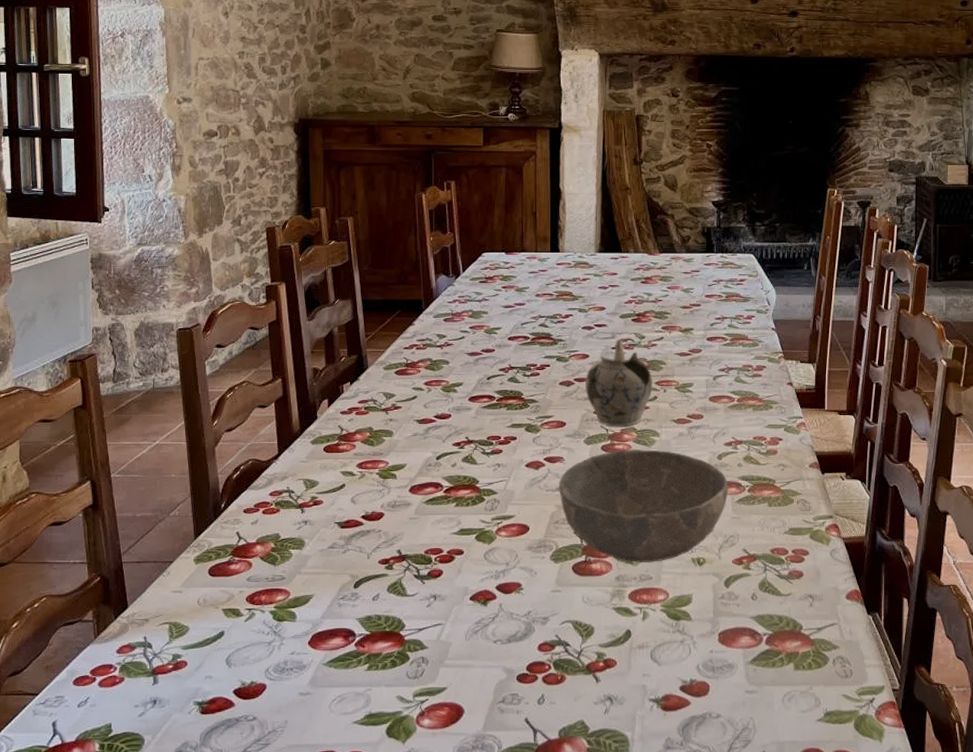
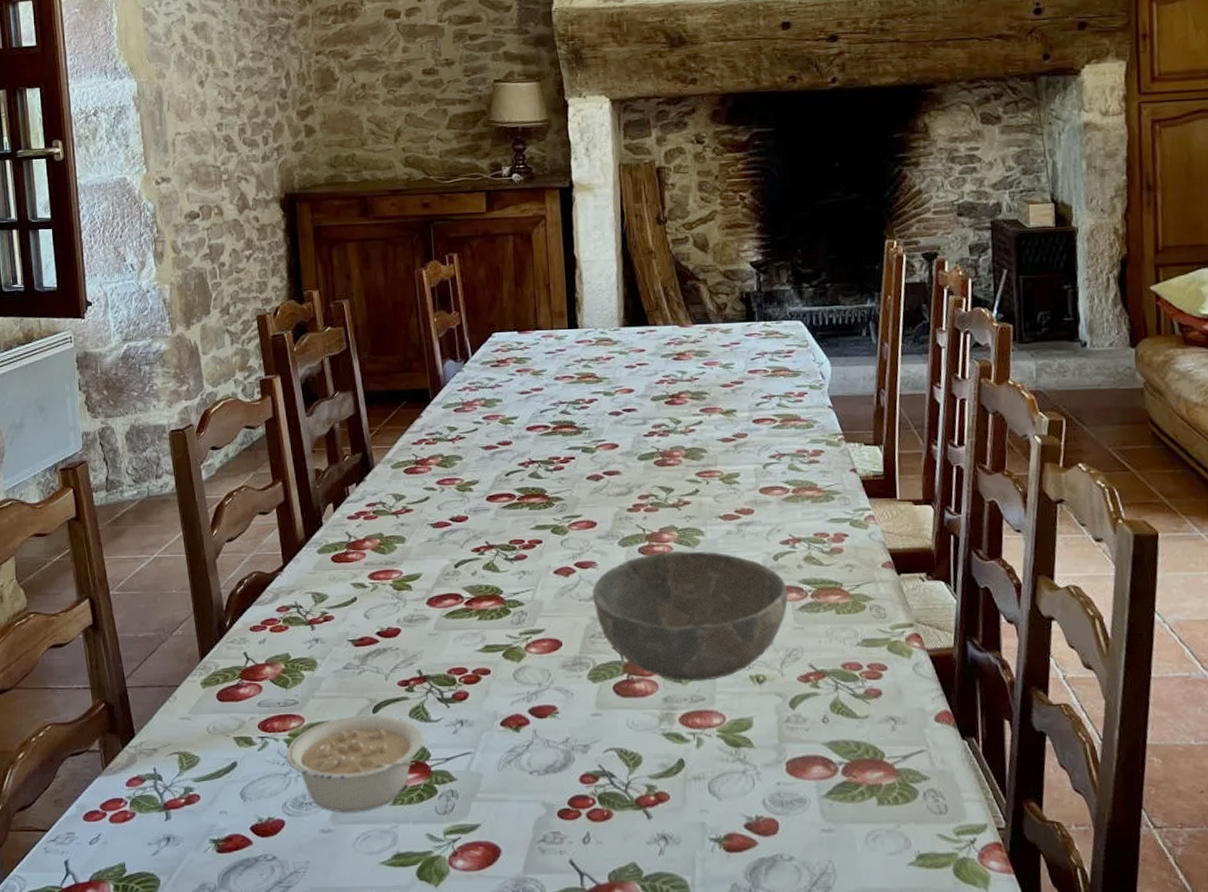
legume: none [271,589,400,678] -> present [286,714,424,813]
teapot: present [586,339,654,427] -> none [616,425,694,526]

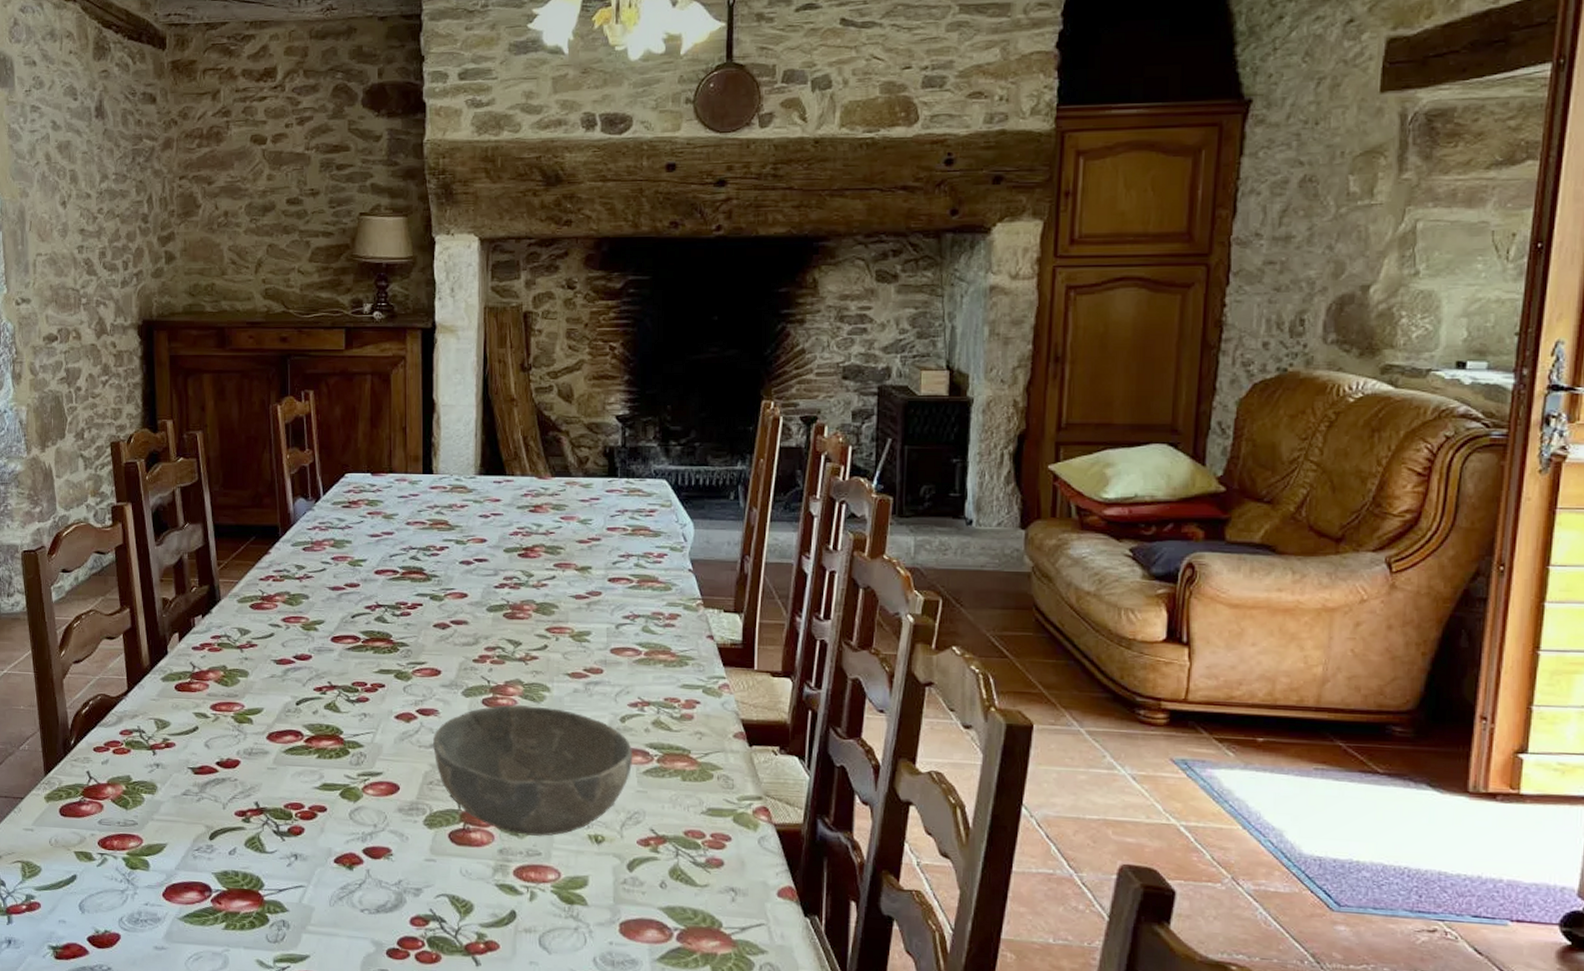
legume: present [286,714,424,813] -> none [124,840,258,933]

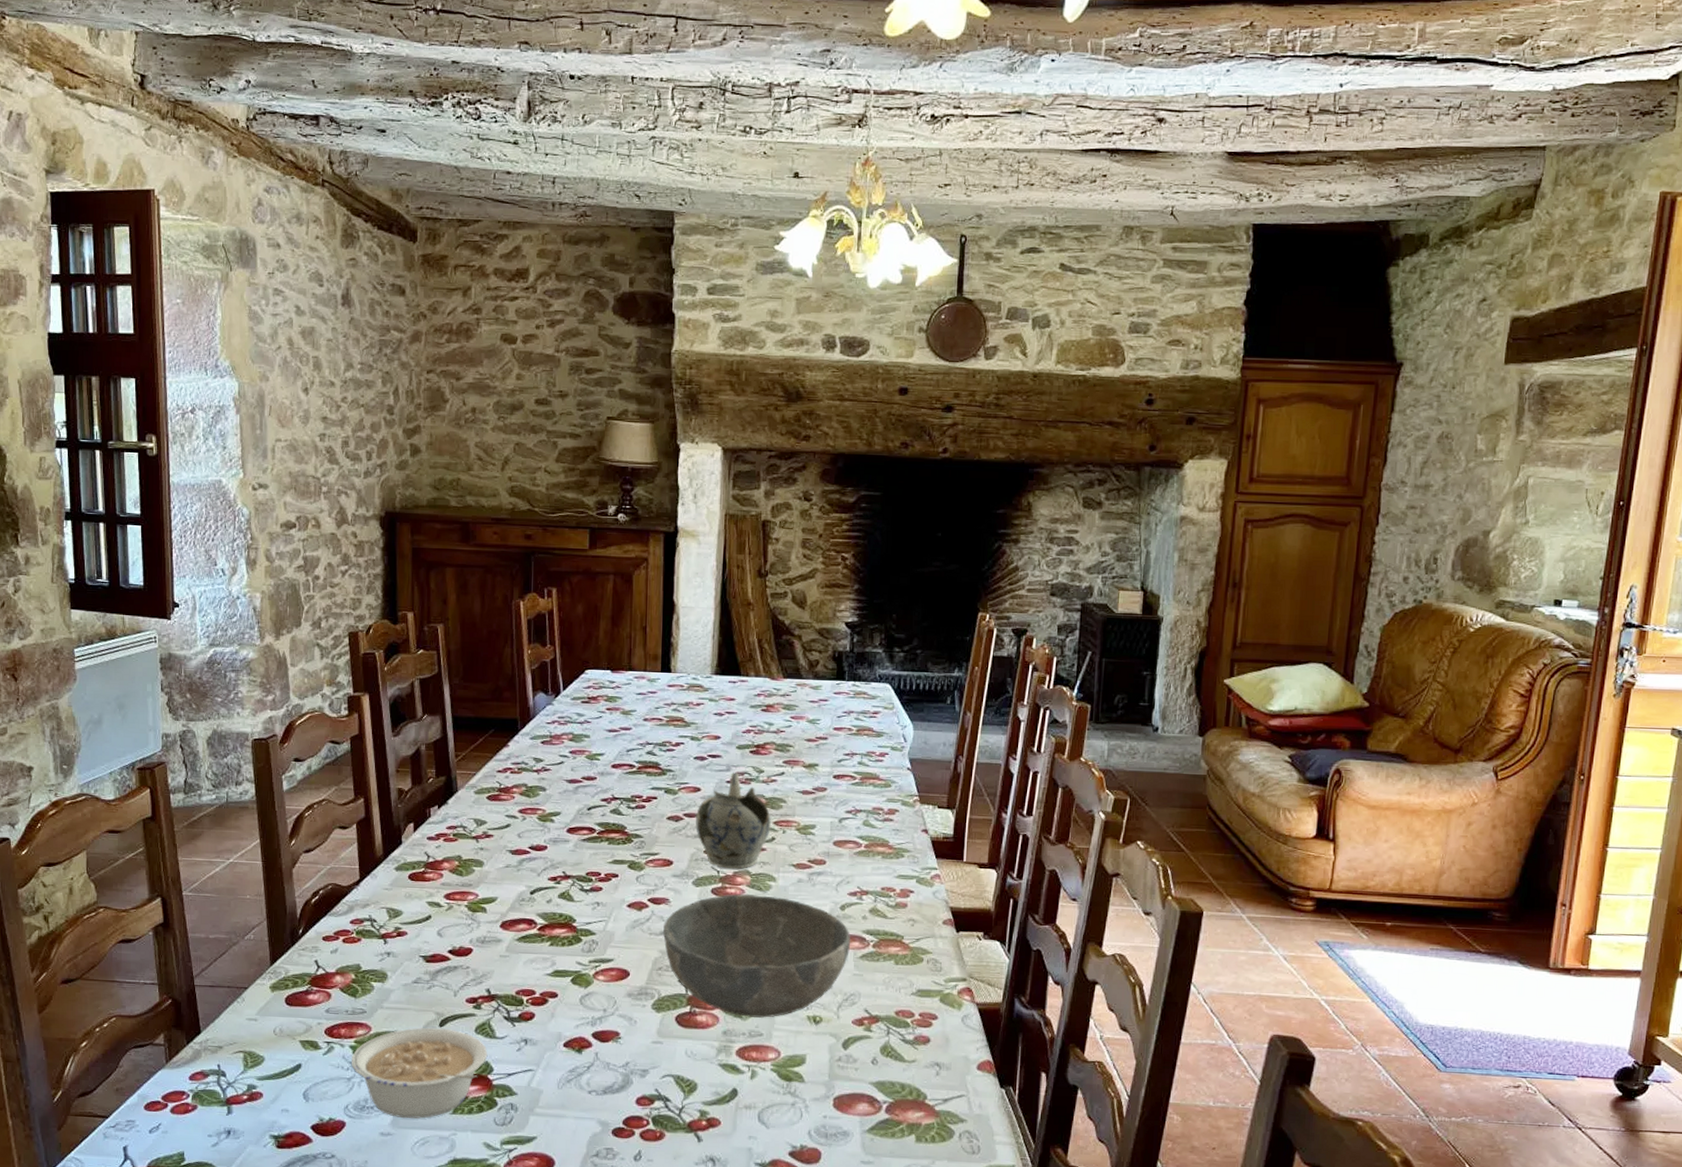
legume: none [124,840,258,933] -> present [351,1027,488,1119]
teapot: none [464,577,544,679] -> present [696,772,772,869]

